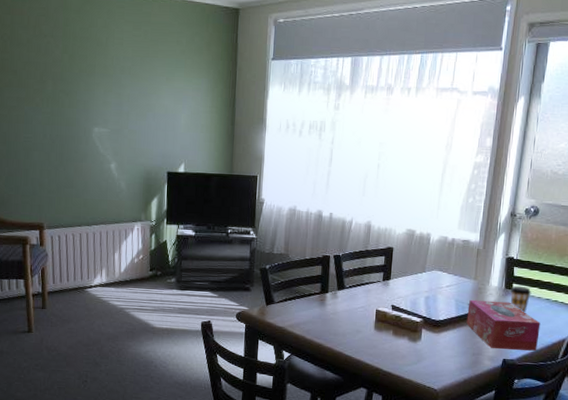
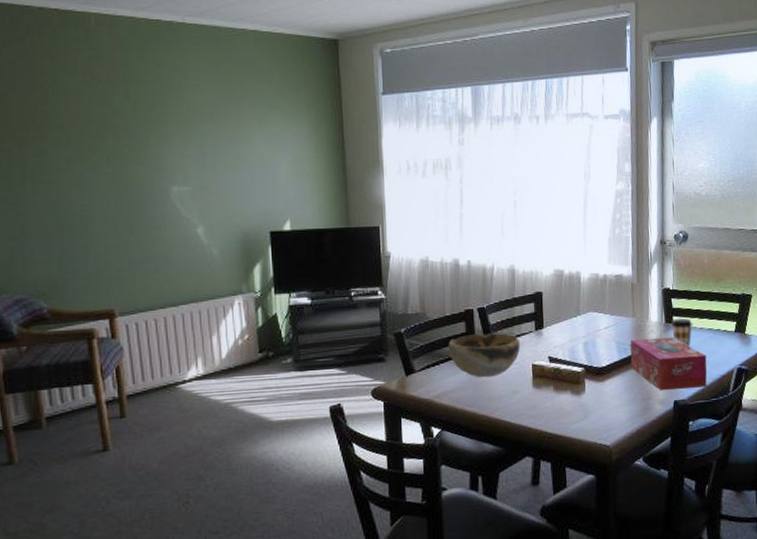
decorative bowl: none [304,277,368,316] -> present [448,333,521,378]

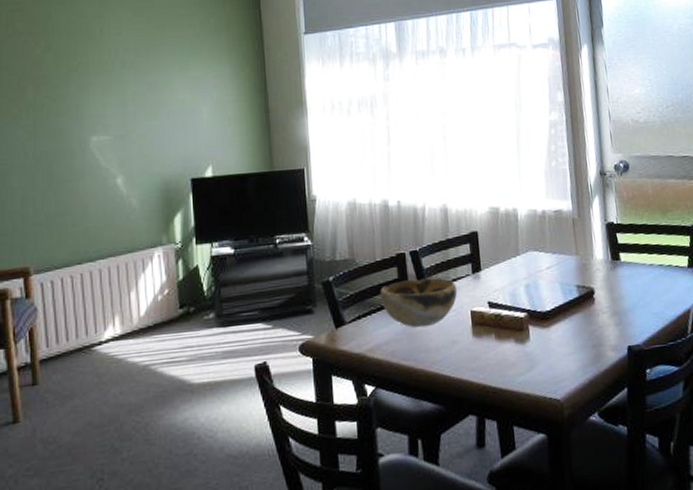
tissue box: present [630,337,707,390] -> none [575,275,663,335]
coffee cup: present [671,317,693,347] -> none [617,253,642,286]

